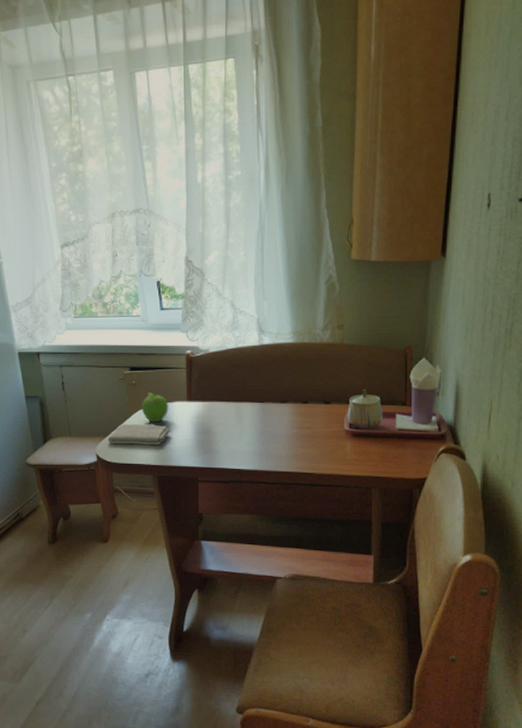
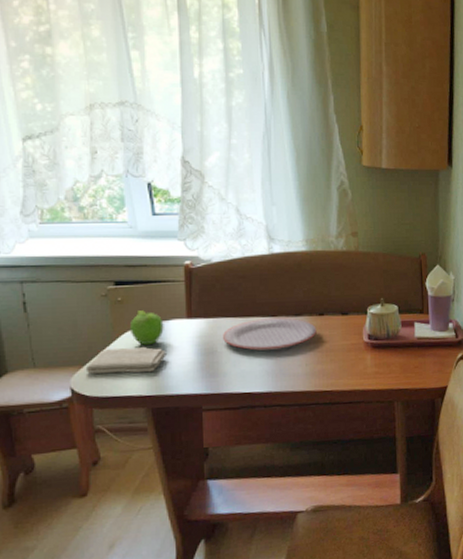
plate: none [217,404,300,434] -> present [223,317,317,351]

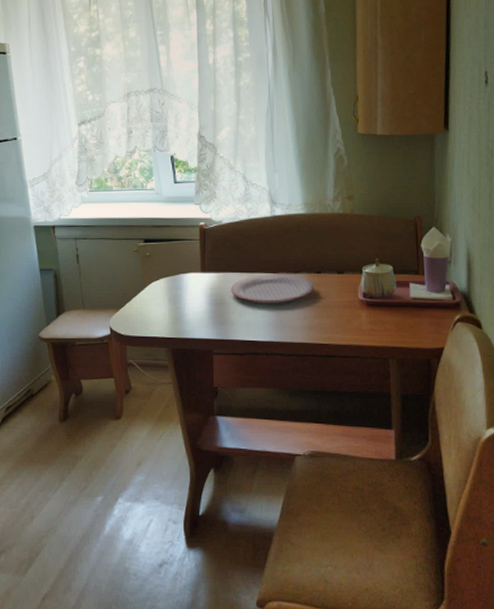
washcloth: present [85,346,166,374] -> none [121,295,184,318]
fruit: present [129,310,164,346] -> none [155,264,182,295]

